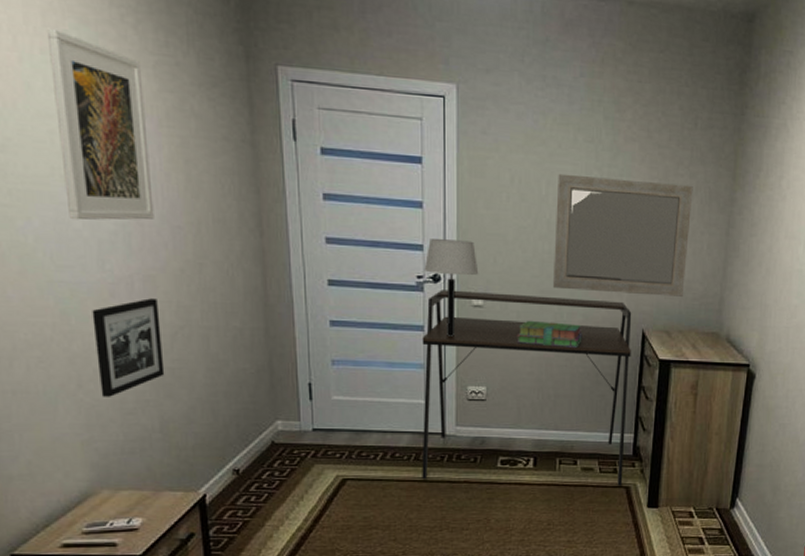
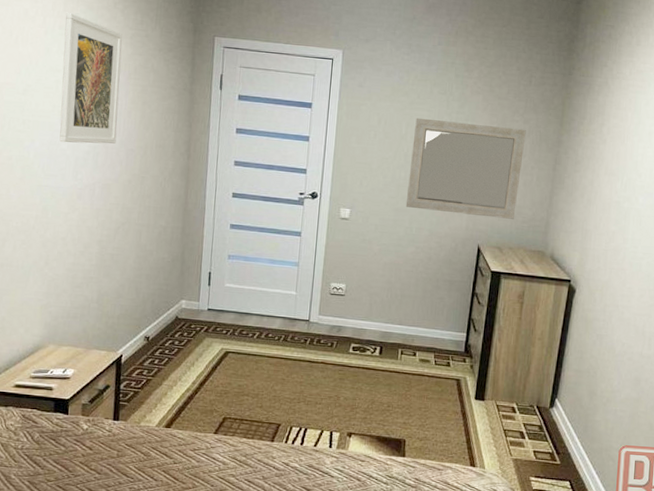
picture frame: present [92,298,165,397] -> none [60,201,110,273]
desk: present [422,290,632,486] -> none [288,204,470,378]
table lamp: present [424,239,479,336] -> none [305,165,348,242]
stack of books: present [517,321,582,348] -> none [373,233,428,257]

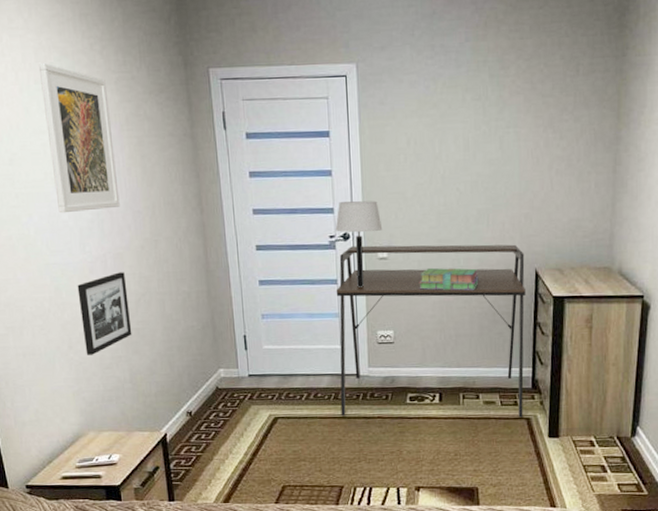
picture frame: none [60,201,110,273] -> present [77,272,132,355]
desk: none [288,204,470,378] -> present [336,244,525,418]
table lamp: none [305,165,348,242] -> present [335,201,383,287]
stack of books: none [373,233,428,257] -> present [419,268,479,291]
home mirror: present [405,117,526,219] -> none [449,129,578,237]

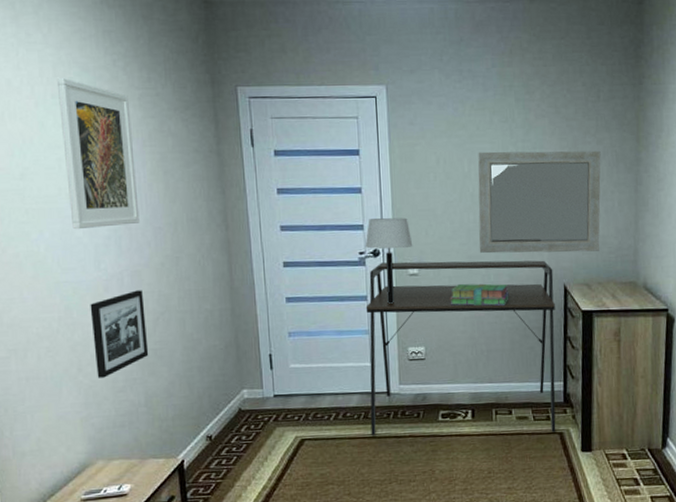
home mirror: none [449,129,578,237] -> present [478,150,601,254]

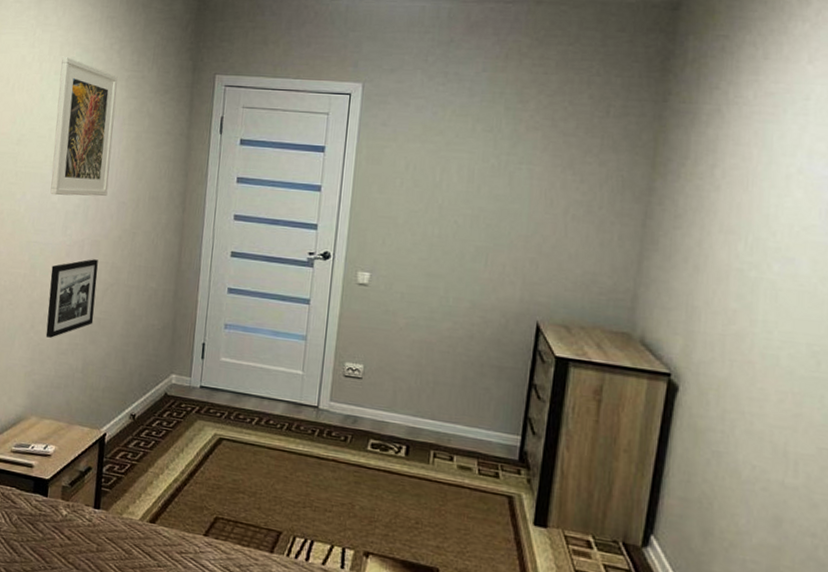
table lamp: present [365,217,413,304] -> none [315,219,367,312]
desk: present [365,260,556,435] -> none [292,266,526,494]
stack of books: present [449,283,509,306] -> none [398,303,469,335]
home mirror: present [478,150,601,254] -> none [440,161,603,290]

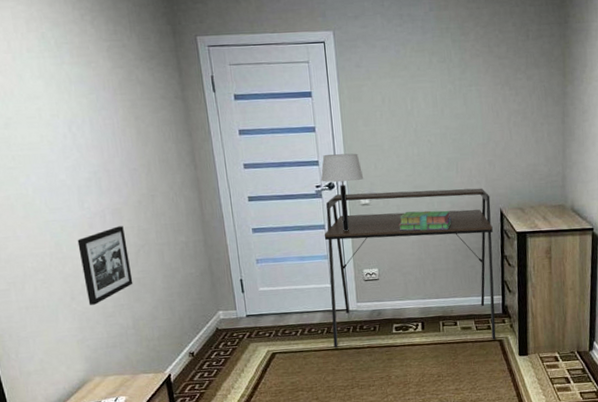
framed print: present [50,56,118,196] -> none [30,32,117,173]
desk: none [292,266,526,494] -> present [324,188,496,347]
table lamp: none [315,219,367,312] -> present [320,153,364,231]
stack of books: none [398,303,469,335] -> present [398,210,452,231]

